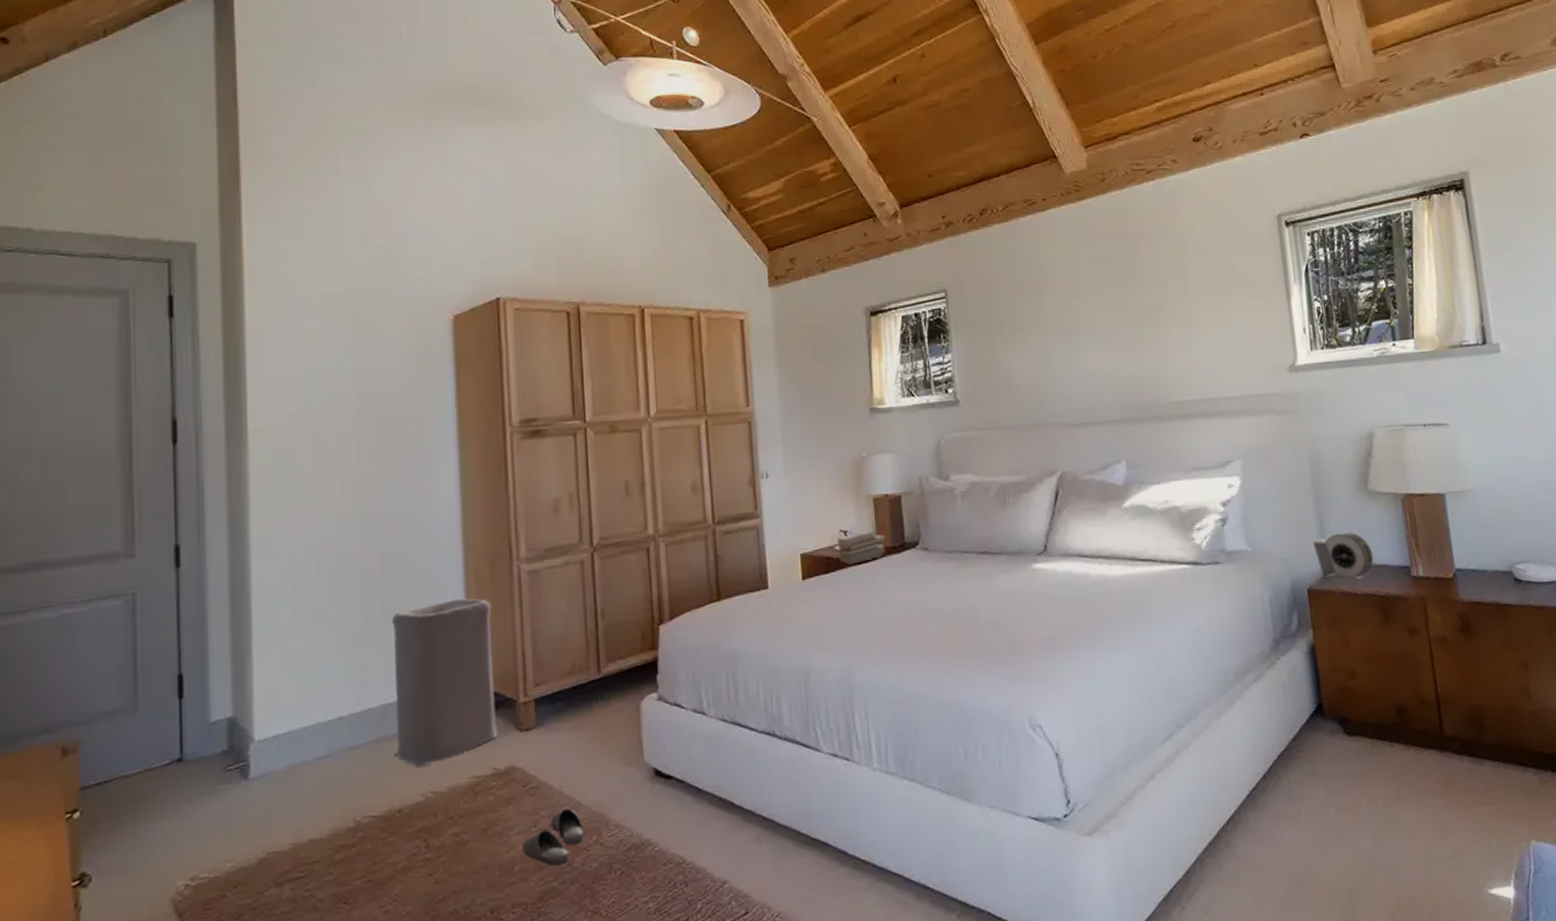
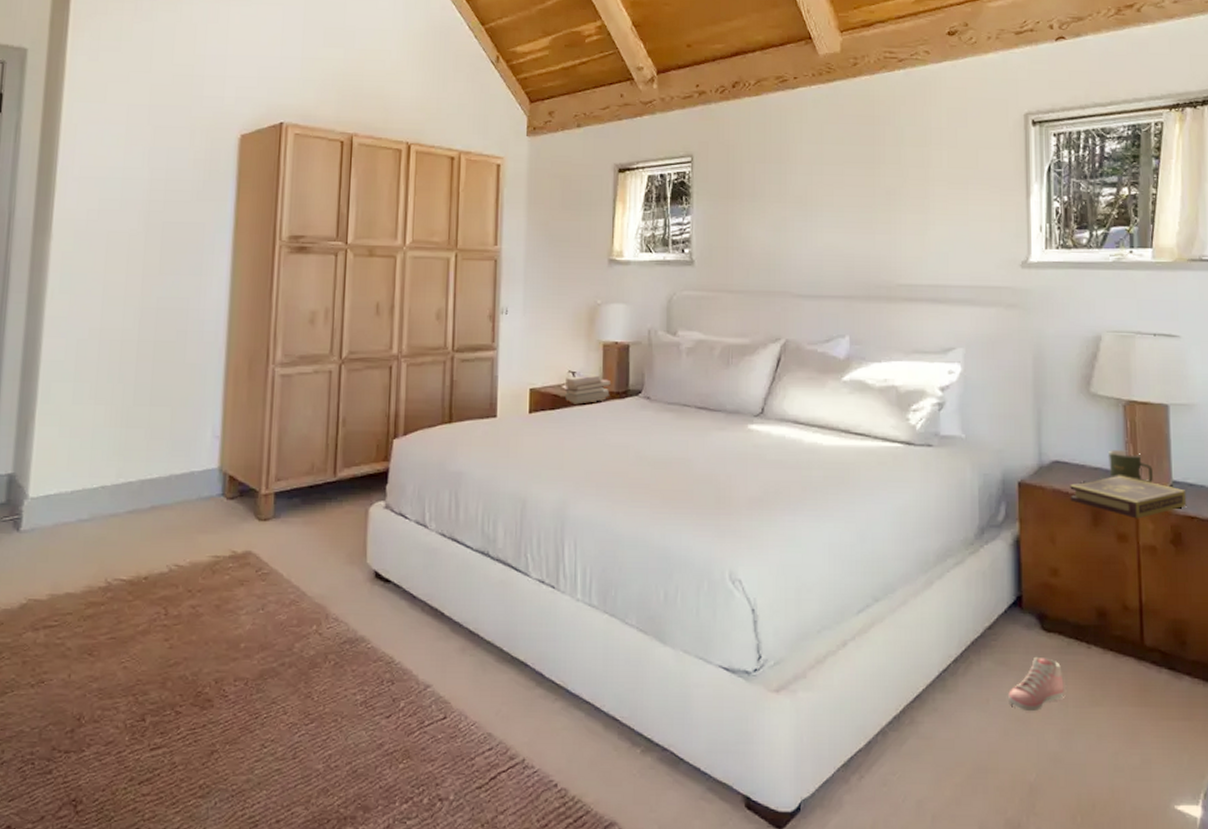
laundry basket: present [392,598,498,769] -> none [146,392,246,542]
slippers: present [522,808,583,866] -> none [249,597,305,648]
alarm clock: present [1312,531,1374,580] -> none [1028,430,1089,478]
sneaker: none [1319,761,1373,818] -> present [1008,656,1064,712]
book: none [1358,569,1471,612] -> present [1070,475,1187,519]
mug: none [1392,544,1437,575] -> present [1109,450,1153,484]

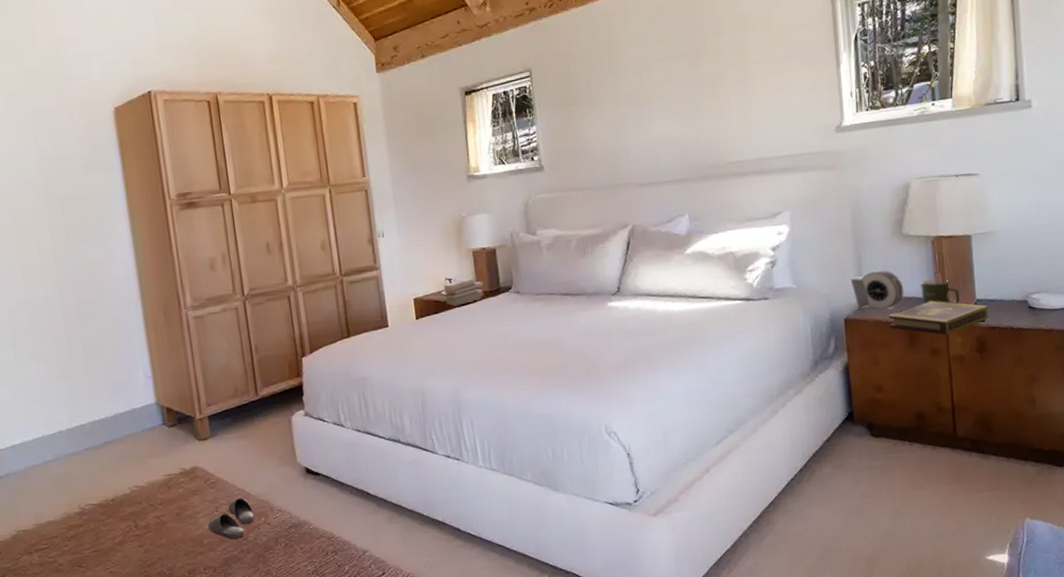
slippers: none [249,597,305,648] -> present [208,498,254,540]
sneaker: present [1008,656,1064,712] -> none [846,458,892,502]
alarm clock: none [1028,430,1089,478] -> present [850,269,904,310]

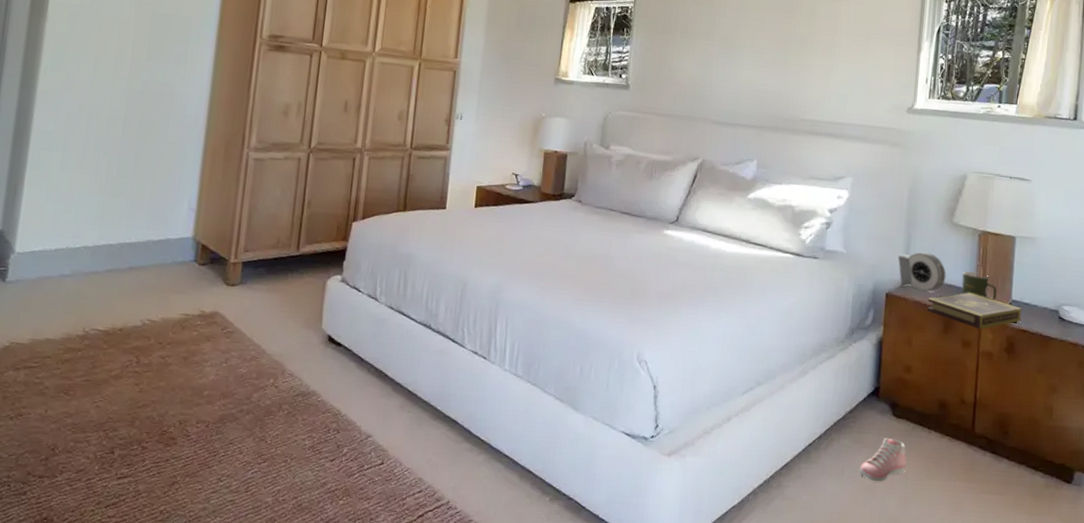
slippers: present [208,498,254,540] -> none [213,354,264,397]
books: present [444,278,485,307] -> none [507,177,549,203]
sneaker: none [846,458,892,502] -> present [860,437,907,482]

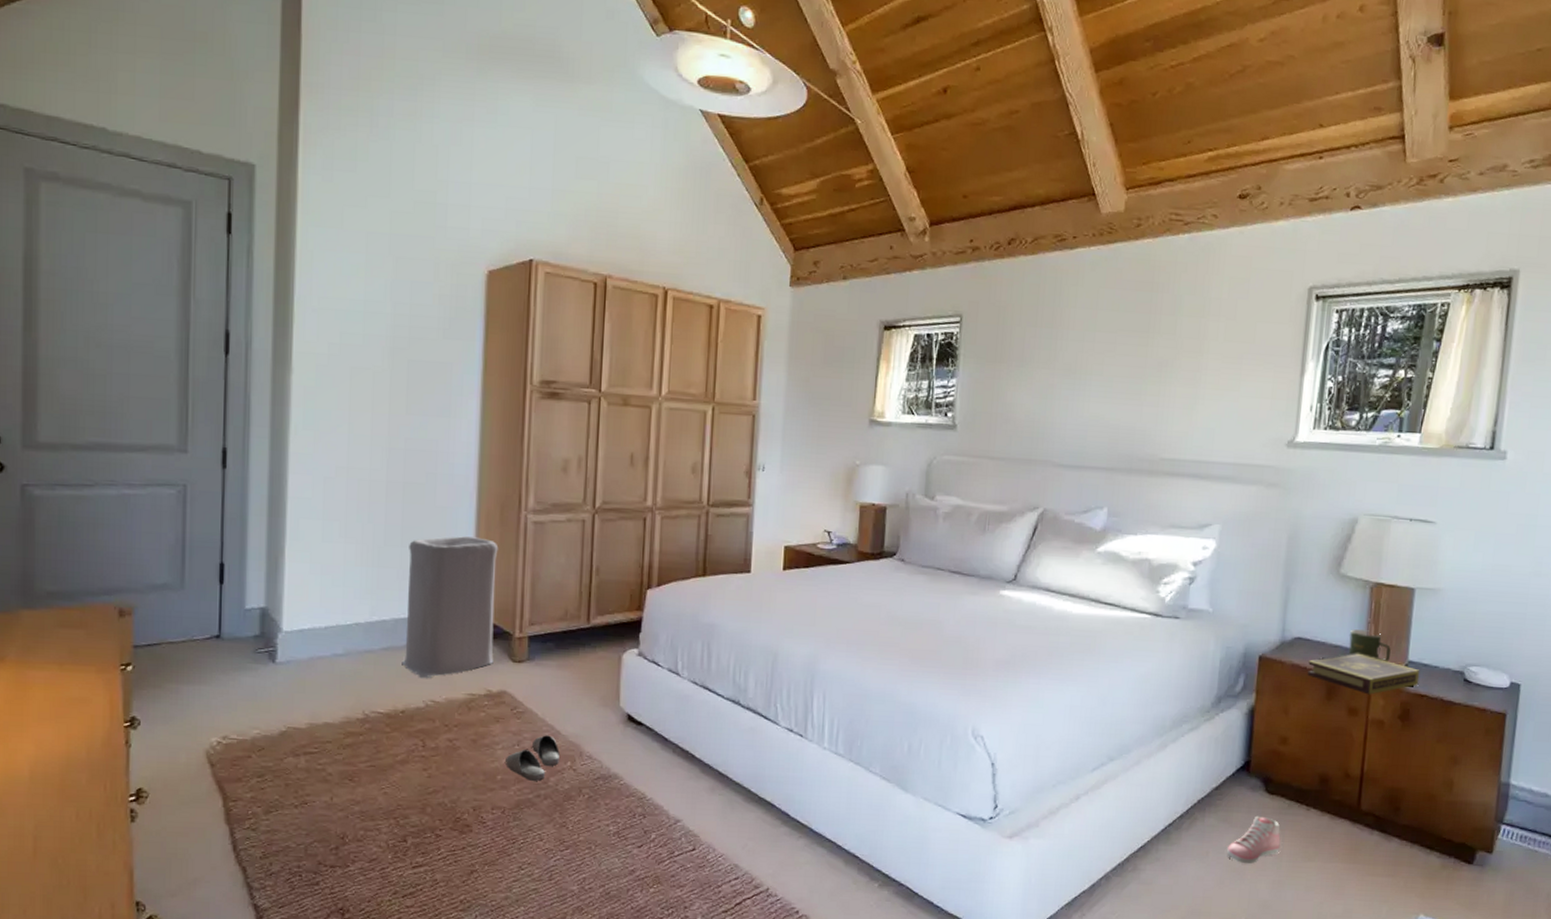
laundry basket: none [123,169,221,299] -> present [402,536,499,679]
slippers: none [213,354,264,397] -> present [505,735,560,781]
alarm clock: present [898,251,947,292] -> none [1273,608,1331,654]

